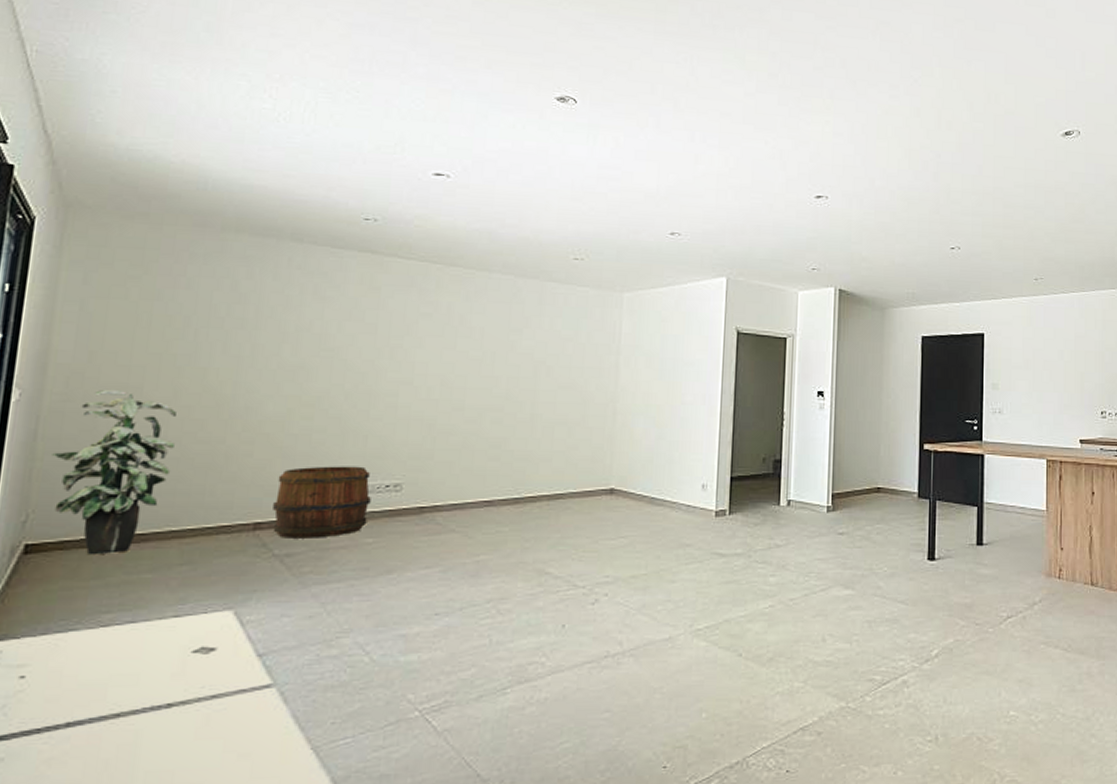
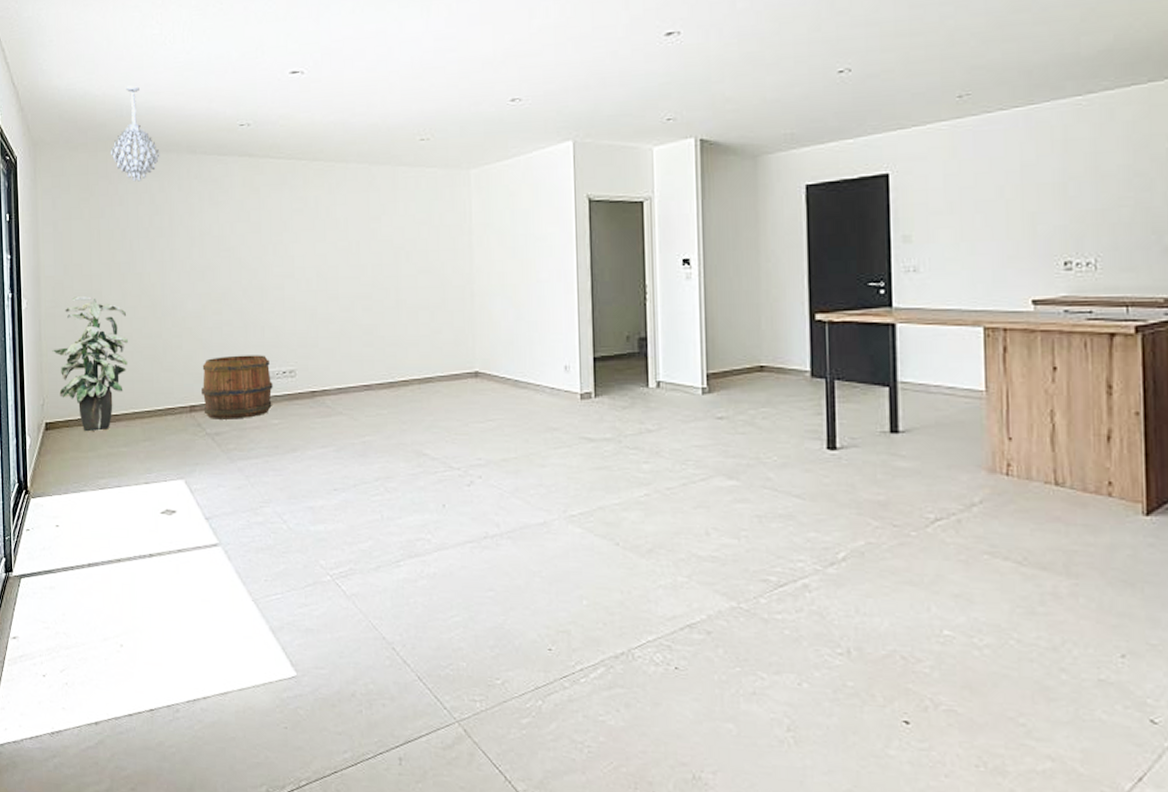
chandelier: none [181,158,254,265] -> present [110,85,160,182]

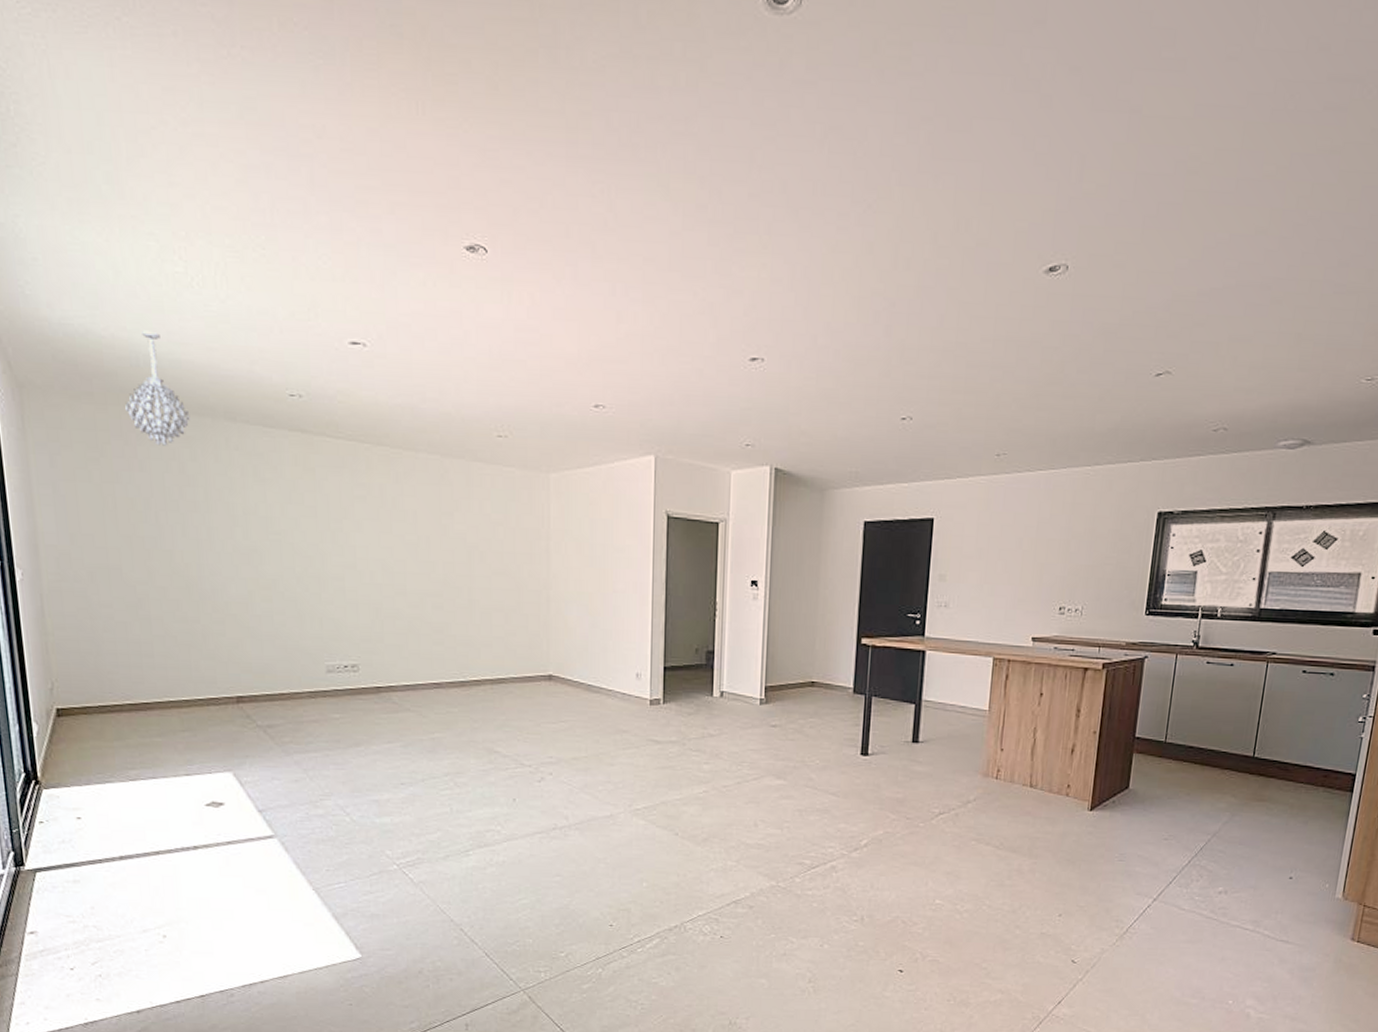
indoor plant: present [52,295,128,432] -> none [60,570,159,720]
barrel: present [202,355,273,419] -> none [250,646,333,712]

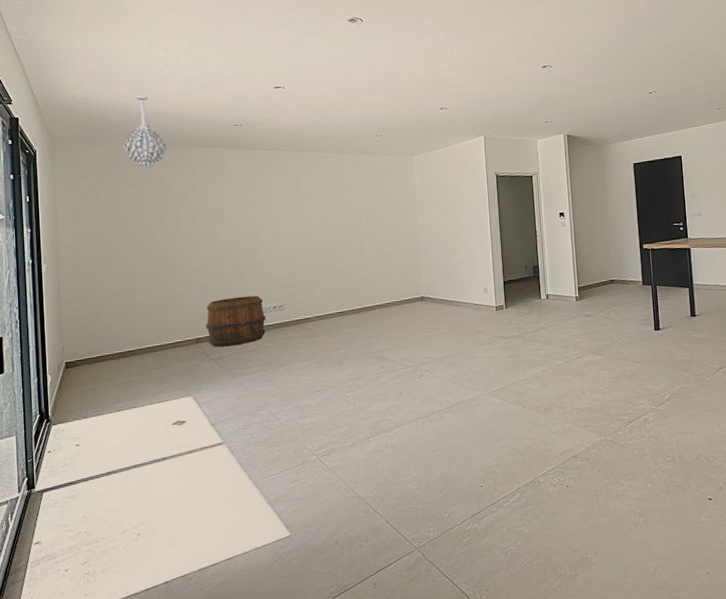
barrel: none [250,646,333,712] -> present [206,295,266,347]

